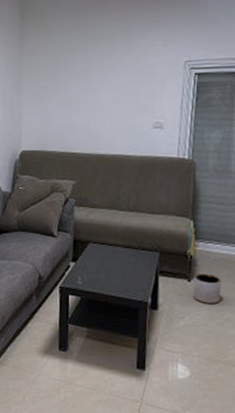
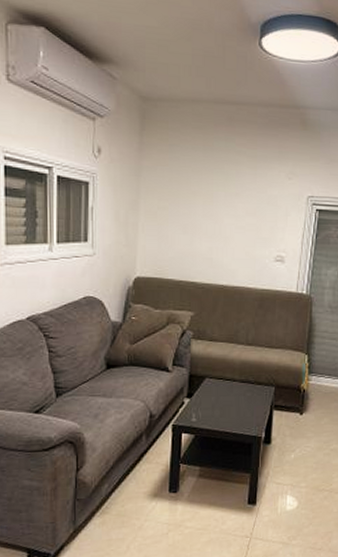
planter: present [193,273,222,303] -> none [304,406,330,435]

